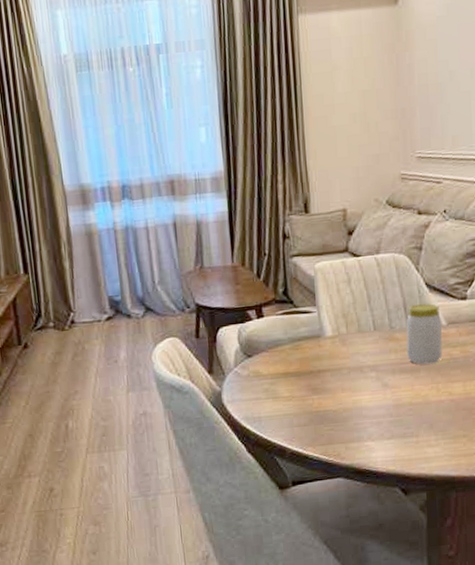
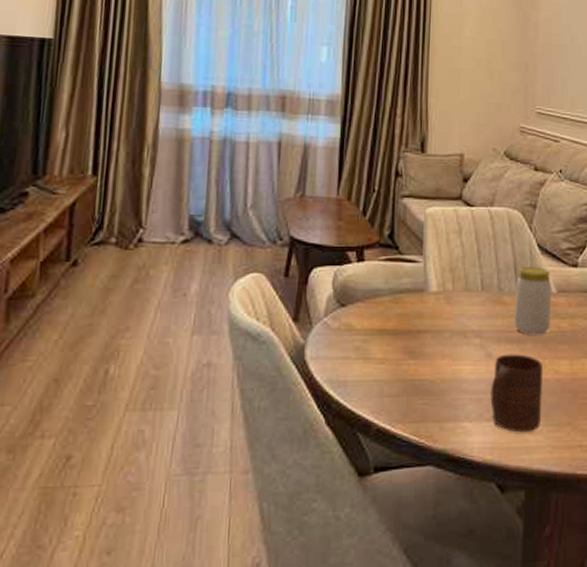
cup: none [389,381,439,447] -> present [490,354,544,433]

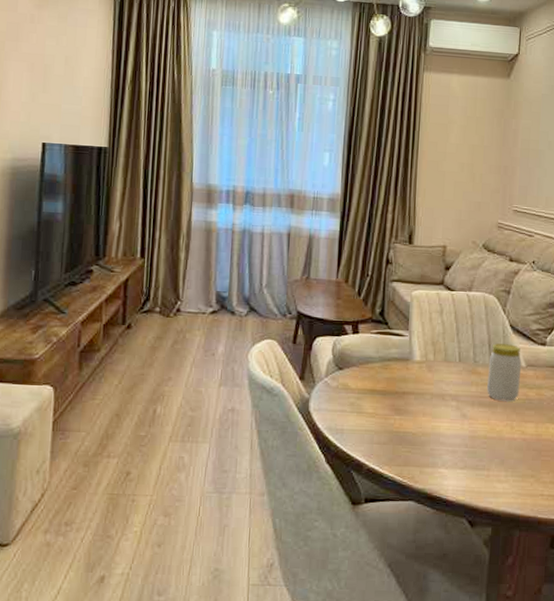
cup: present [490,354,544,433] -> none [464,415,512,481]

